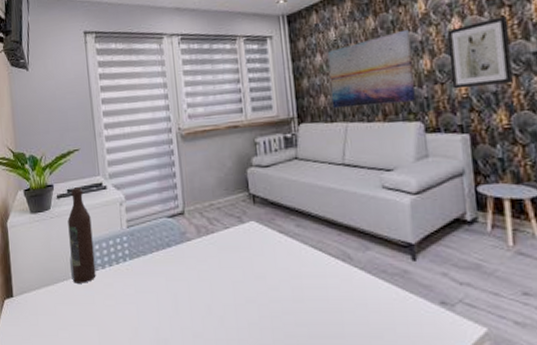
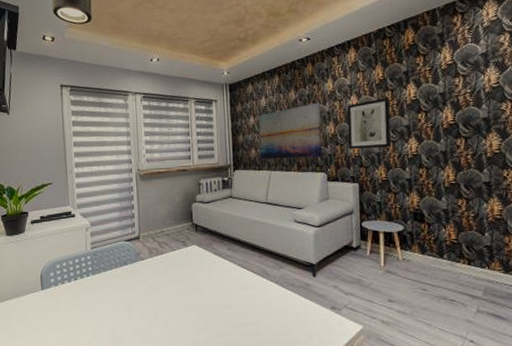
wine bottle: present [67,187,96,283] -> none [40,215,63,294]

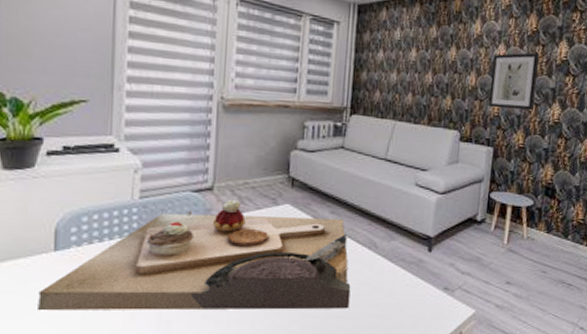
decorative tray: none [34,245,252,333] -> present [38,200,351,311]
wall art: present [258,102,322,160] -> none [385,45,465,112]

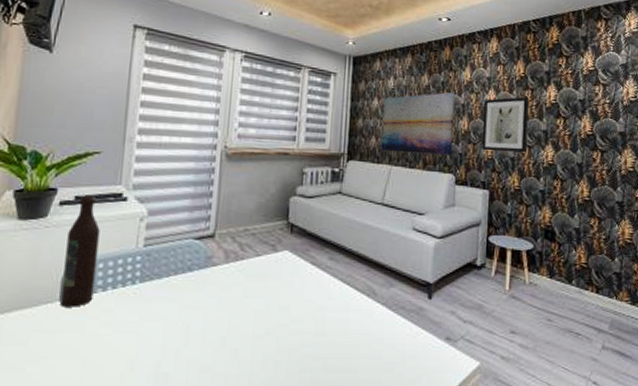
decorative tray: present [38,200,351,311] -> none [39,247,350,364]
wine bottle: none [56,145,92,257] -> present [60,195,100,307]
wall art: none [385,45,465,112] -> present [381,92,456,156]

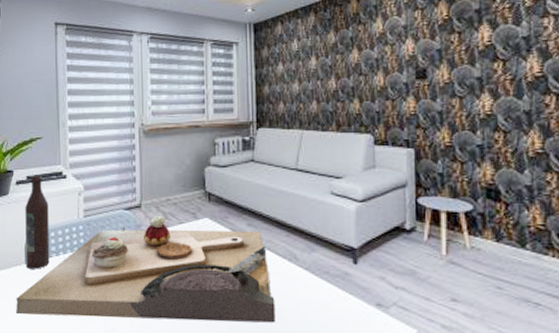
decorative tray: none [39,247,350,364] -> present [16,216,276,323]
wall art: present [381,92,456,156] -> none [289,46,368,116]
wall art: present [481,97,529,153] -> none [401,42,457,106]

